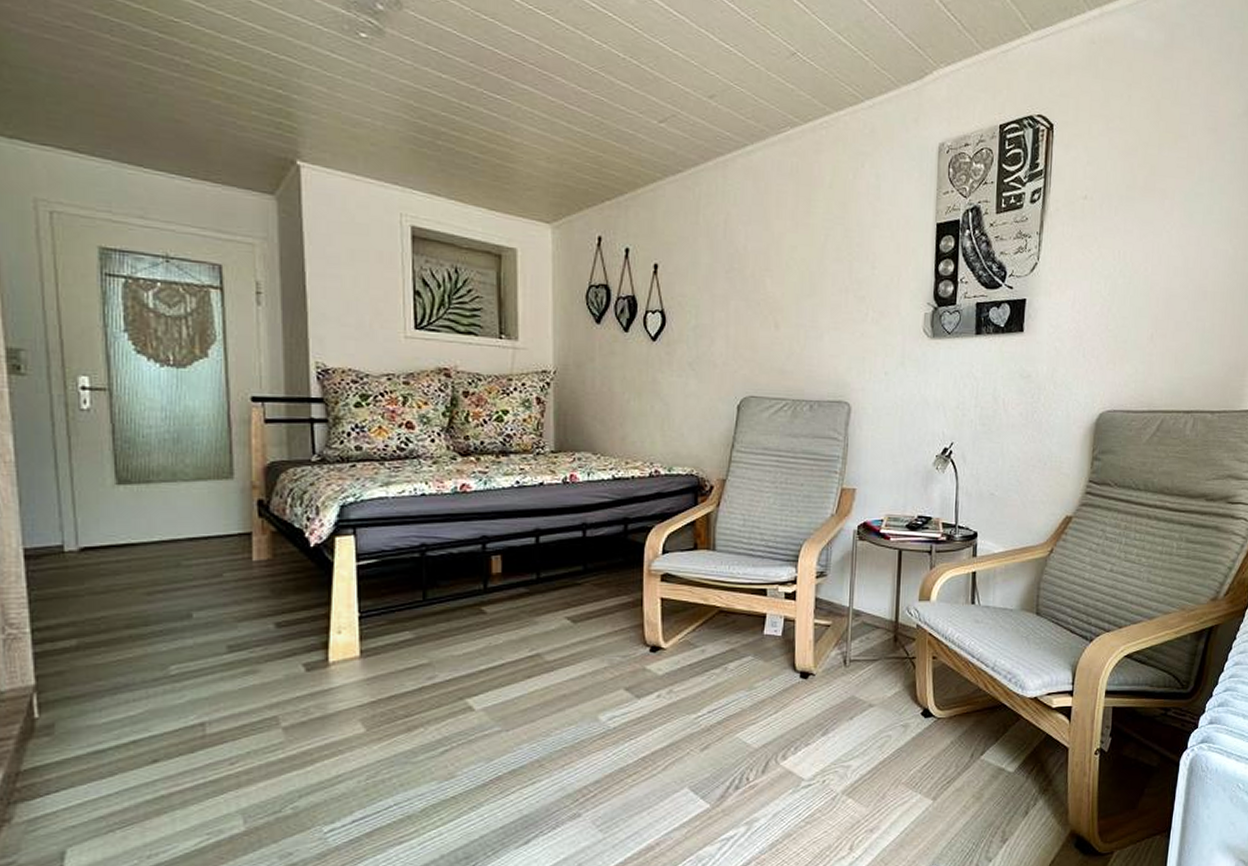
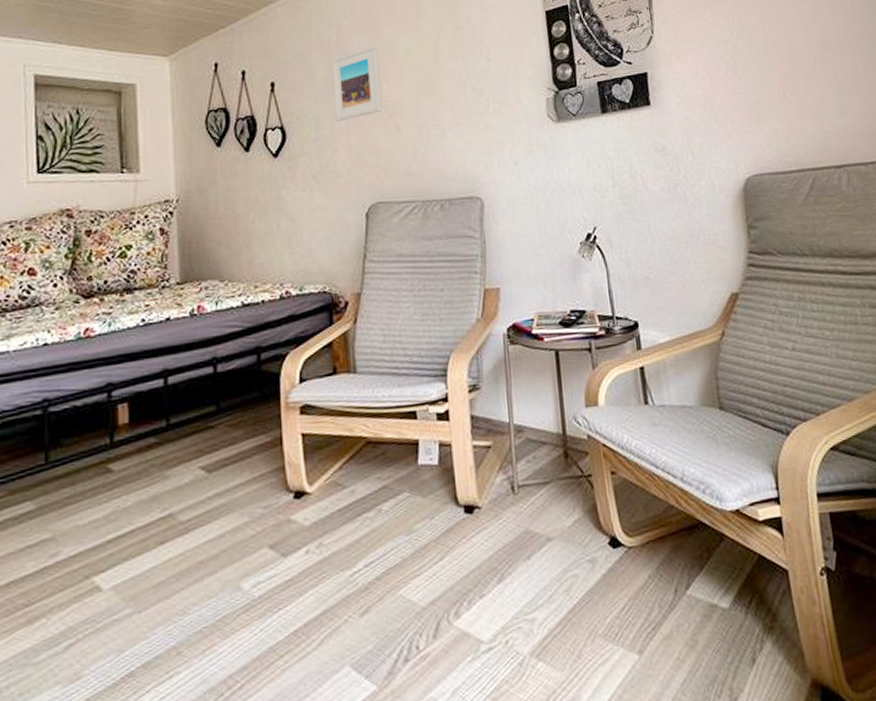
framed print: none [715,236,765,312] -> present [331,44,383,122]

